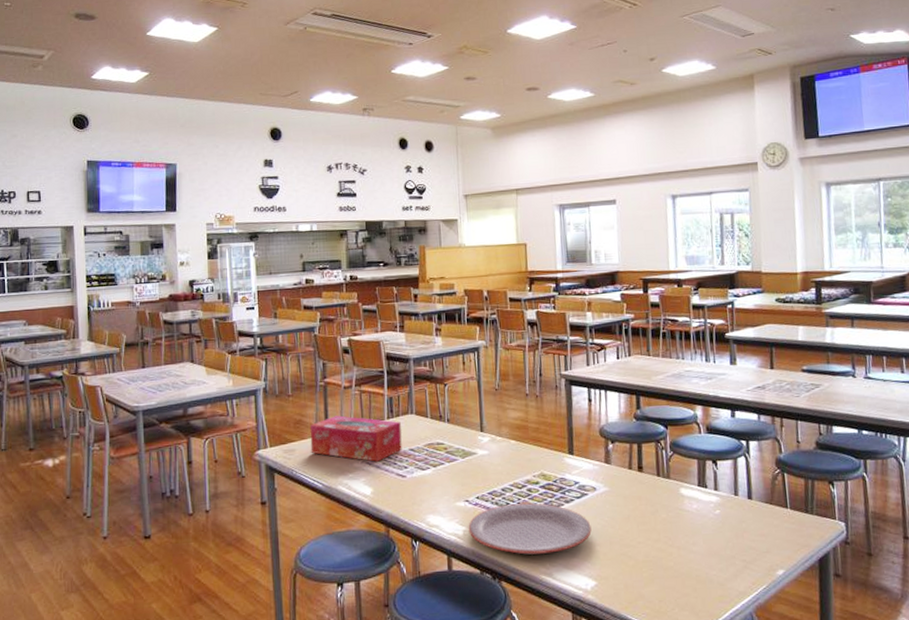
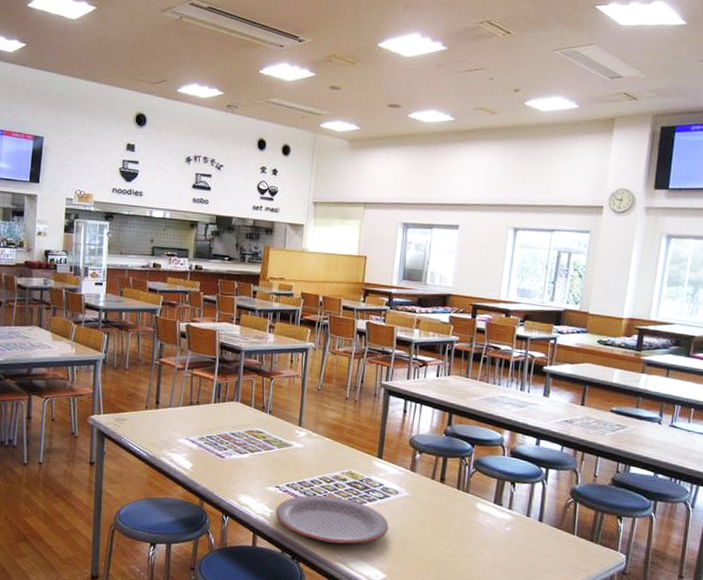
tissue box: present [309,415,402,462] -> none [140,393,226,441]

